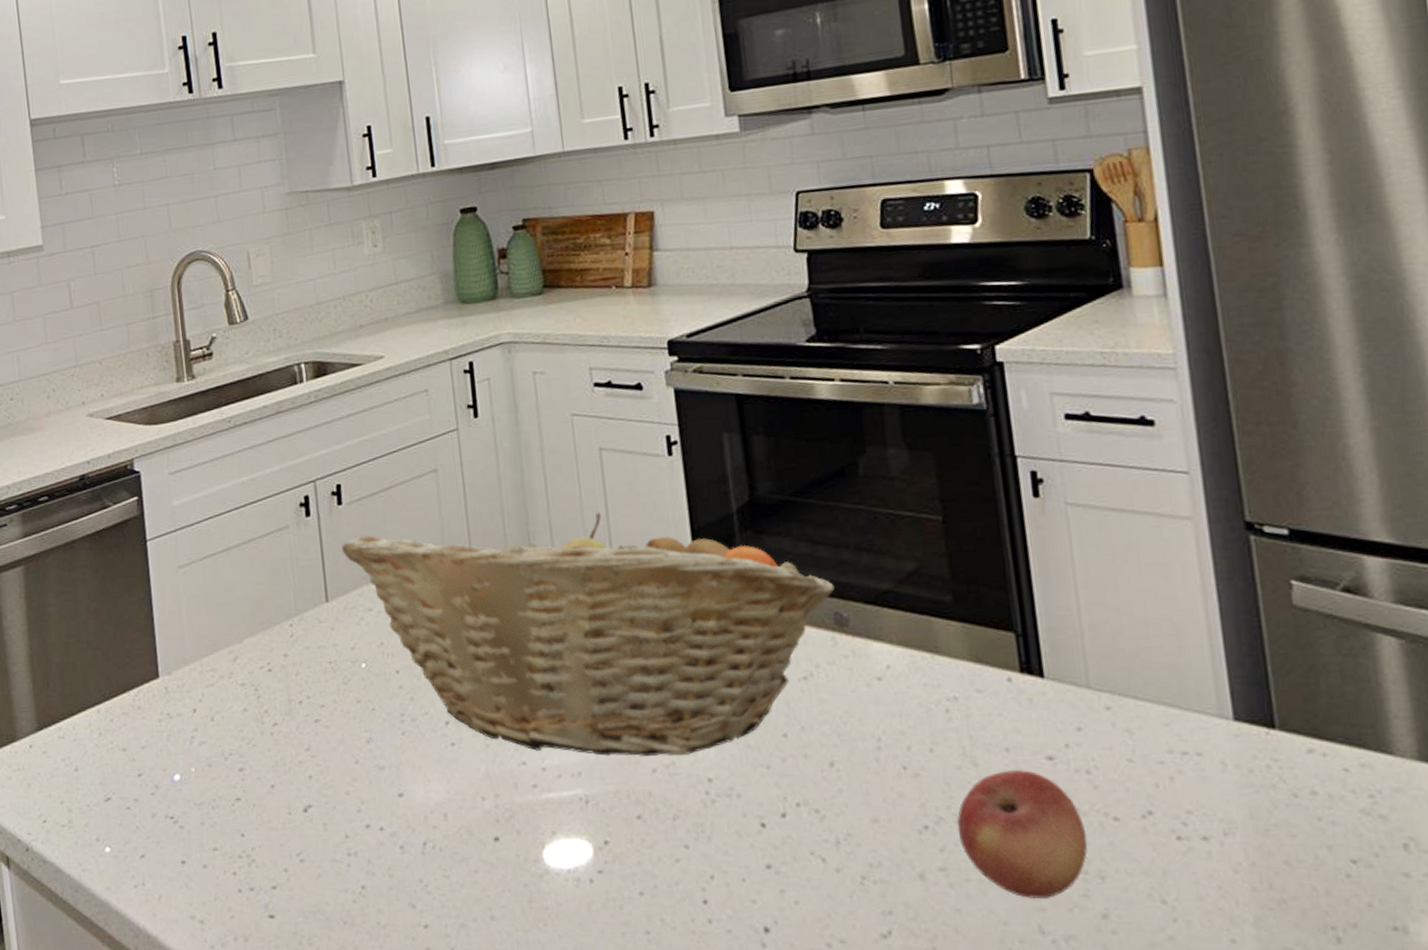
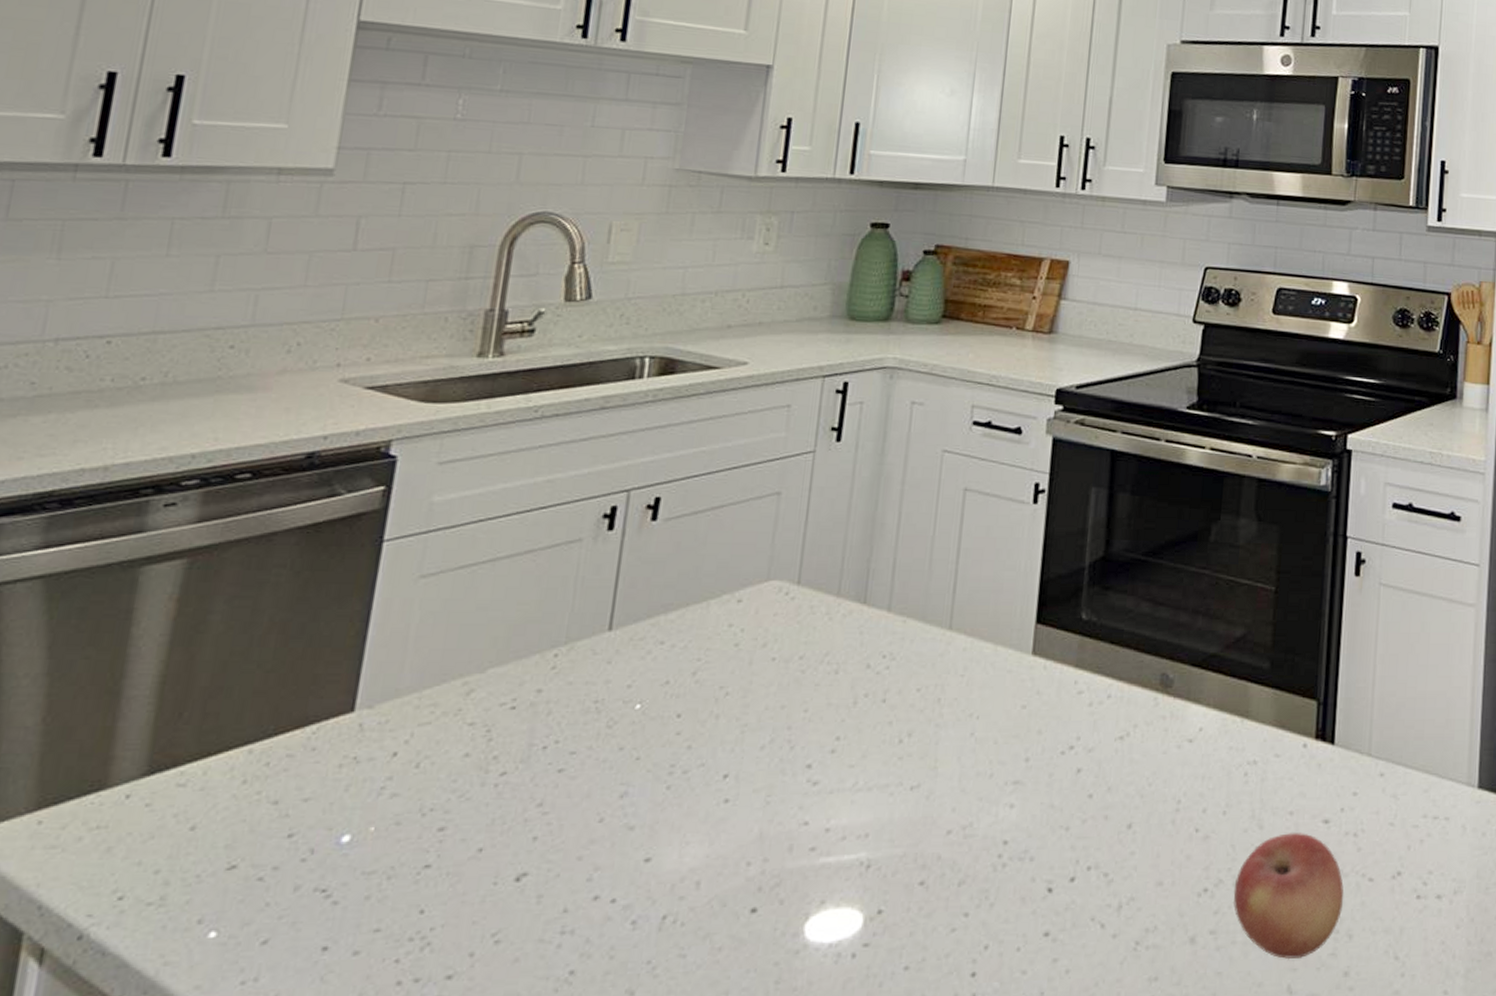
fruit basket: present [342,512,835,756] -> none [644,554,1167,816]

